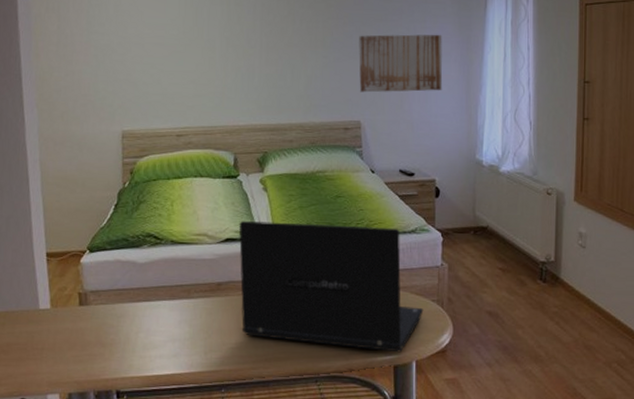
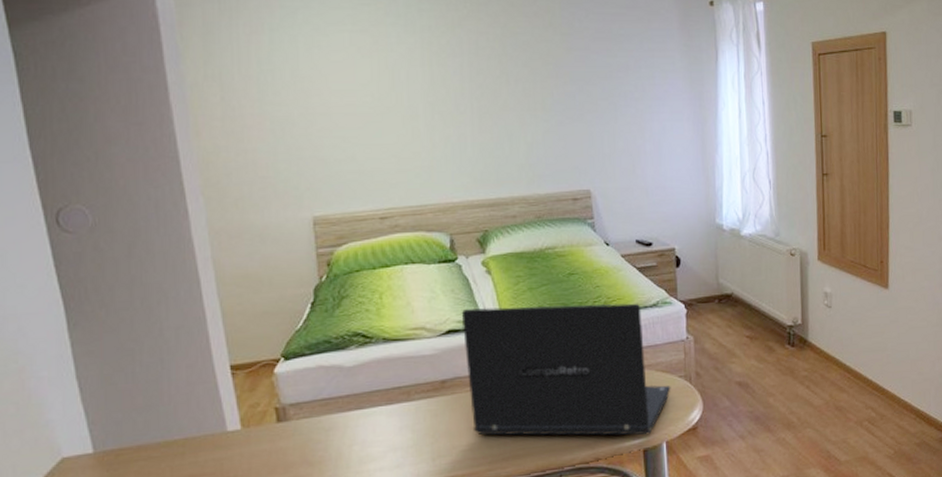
wall art: present [359,34,443,93] -> none [582,91,677,158]

